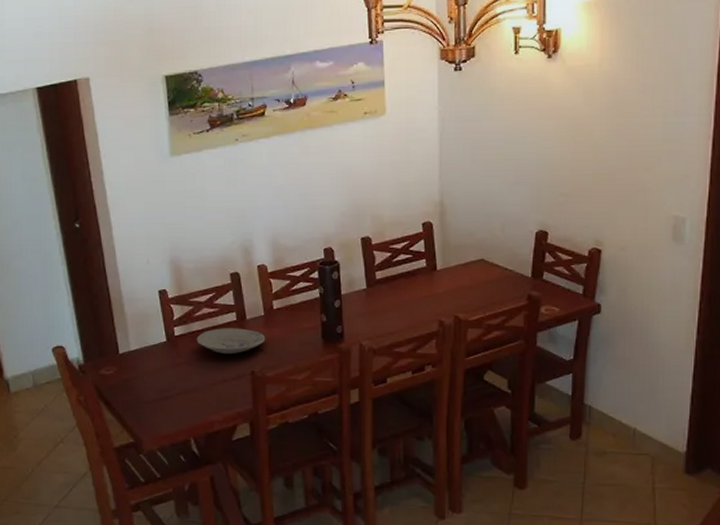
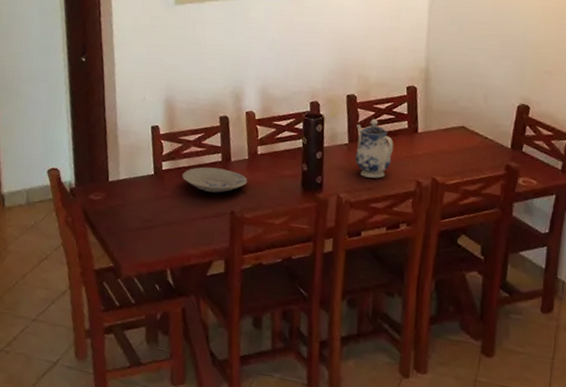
teapot: none [374,260,413,322] -> present [355,118,394,178]

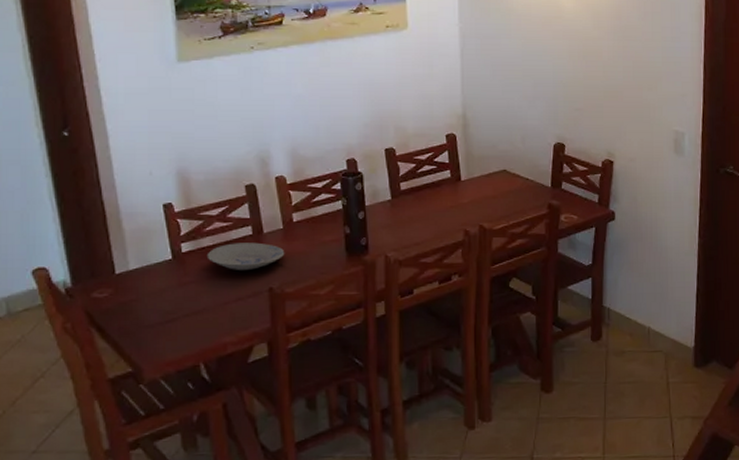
teapot: present [355,118,394,178] -> none [398,171,439,233]

